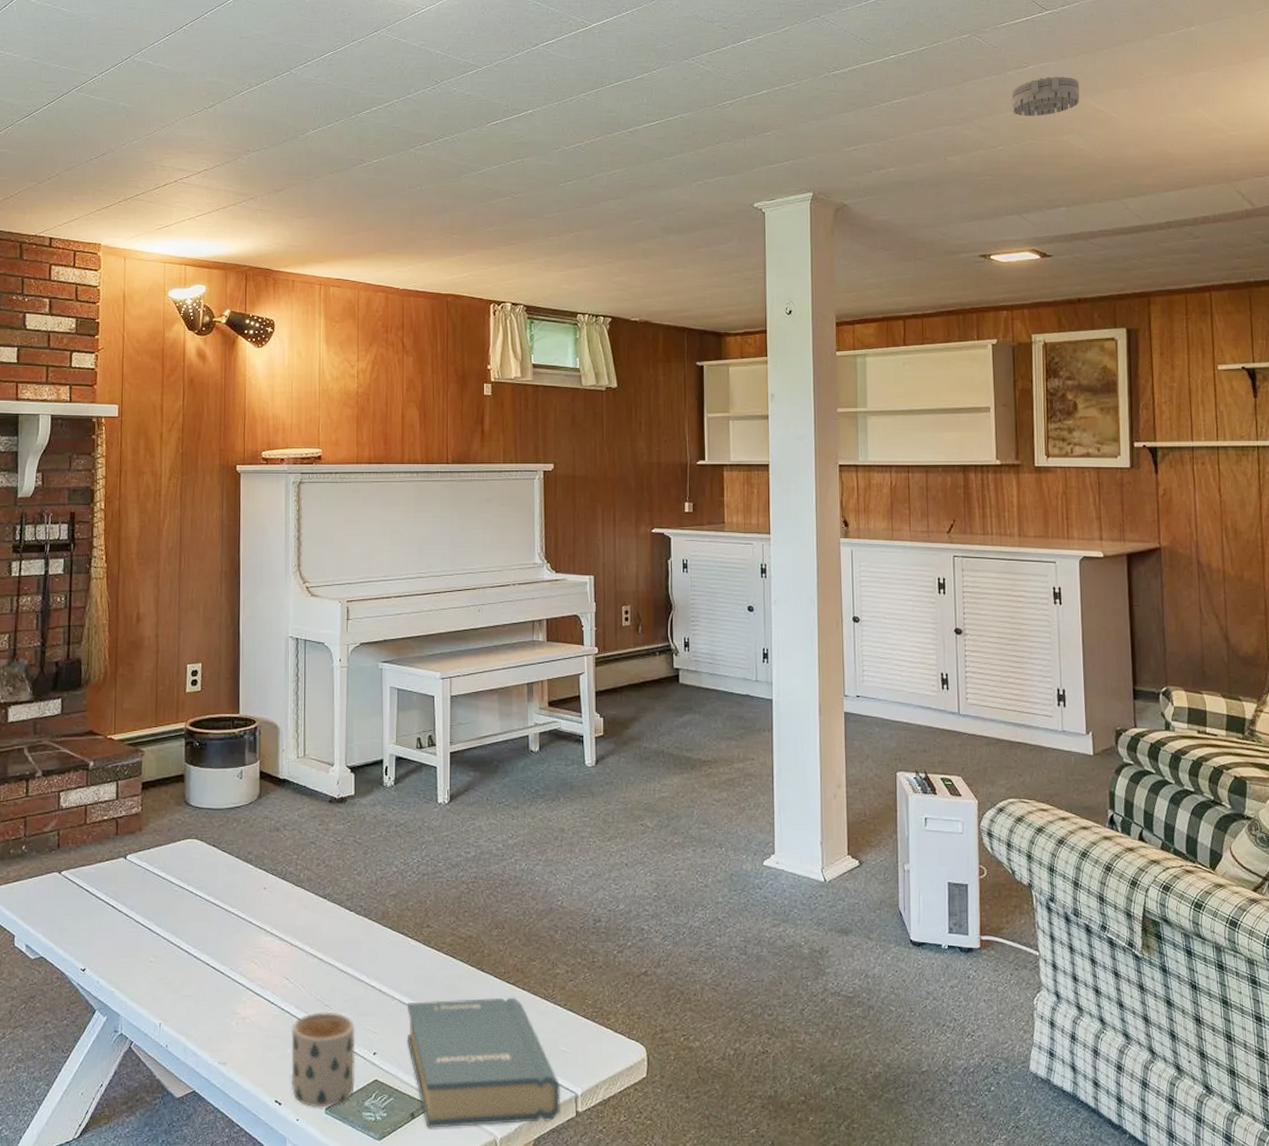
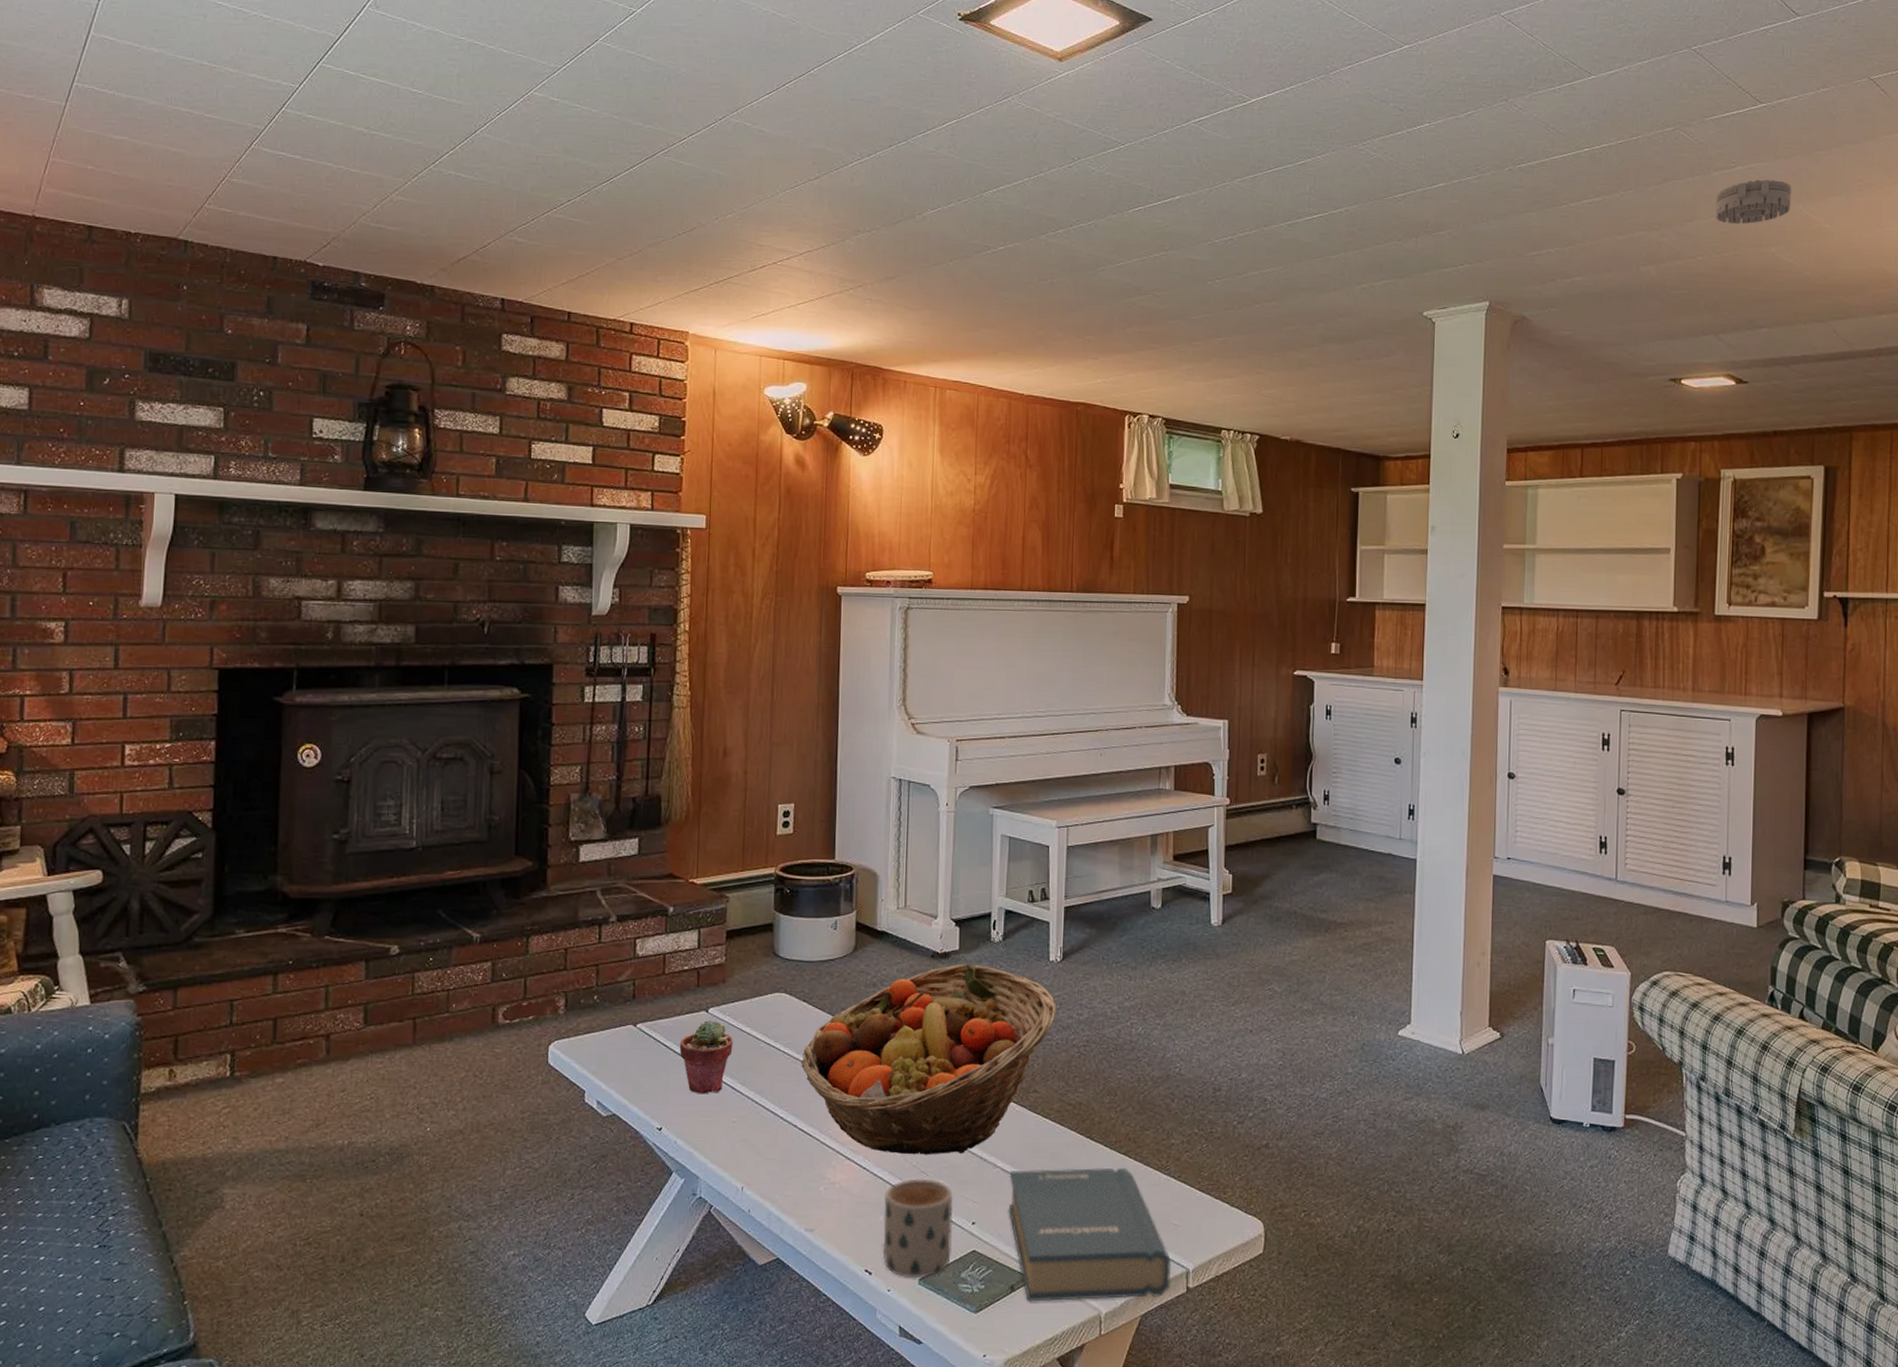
potted succulent: none [100,866,149,936] -> present [679,1020,733,1094]
fruit basket: none [212,807,446,989] -> present [801,964,1057,1155]

